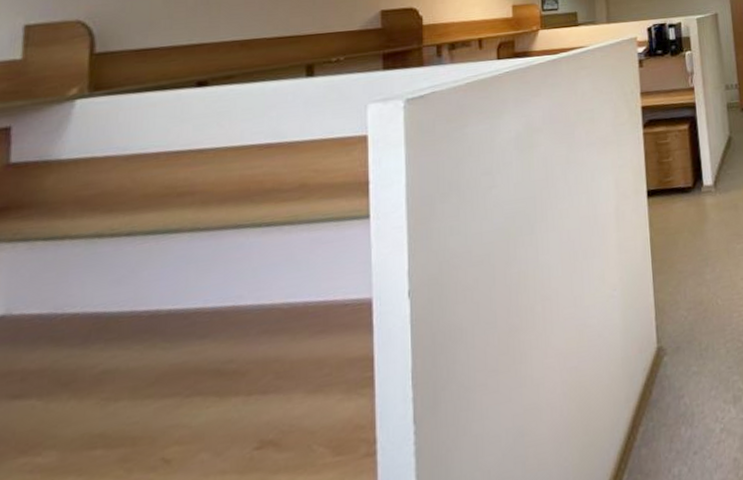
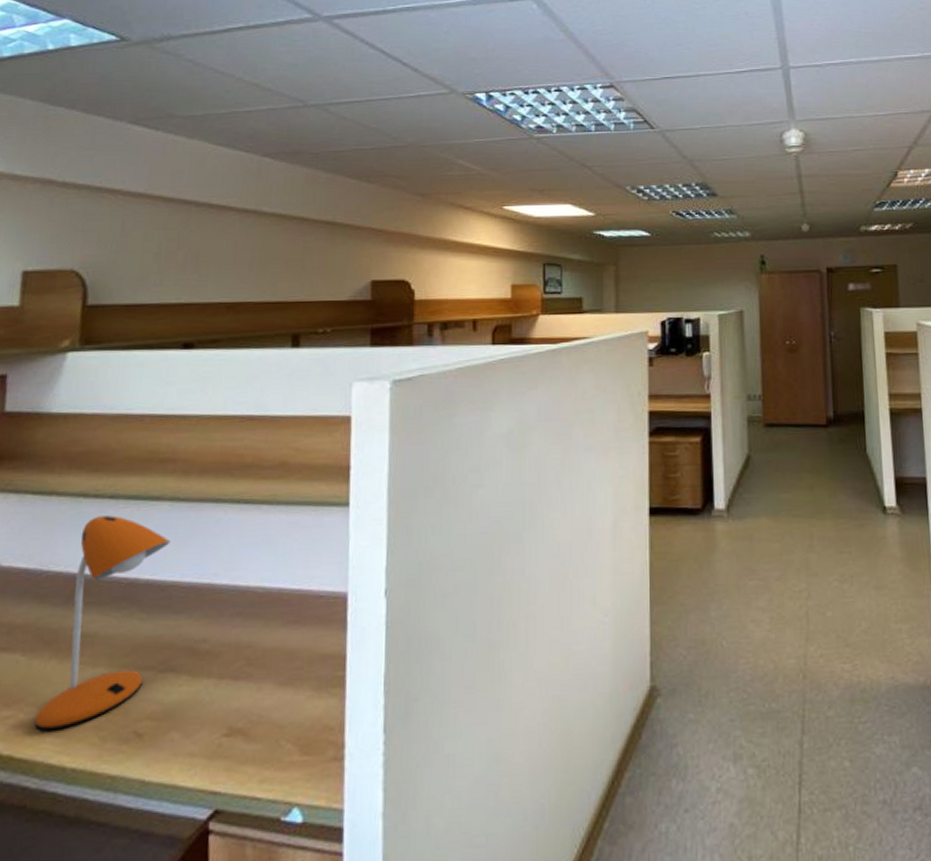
desk lamp: none [55,252,192,472] -> present [35,515,171,731]

